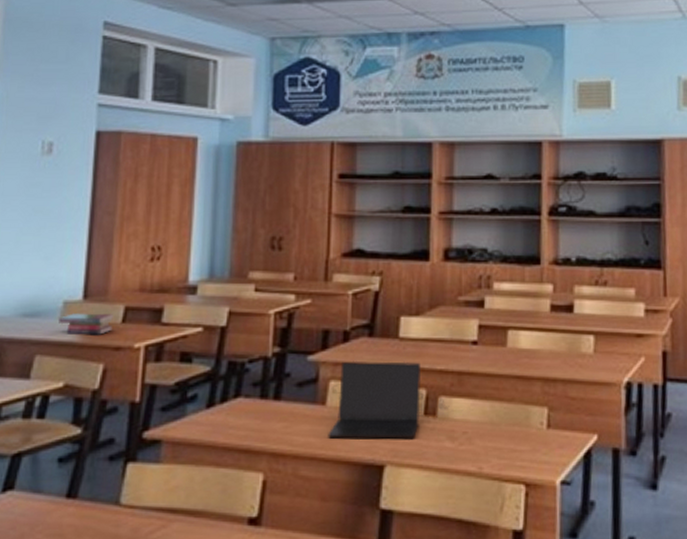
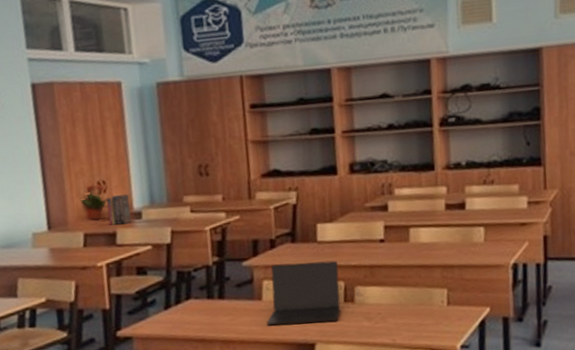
books: present [59,313,113,335] -> none [31,240,77,260]
potted plant: none [127,250,165,293] -> present [79,184,111,221]
books: none [157,263,186,300] -> present [105,194,132,226]

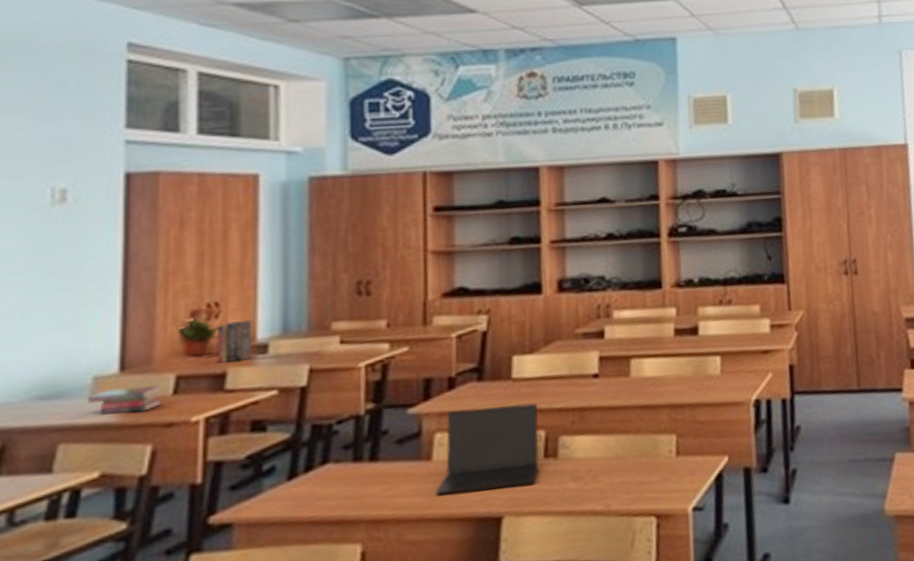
books: none [31,240,77,260] -> present [88,385,161,415]

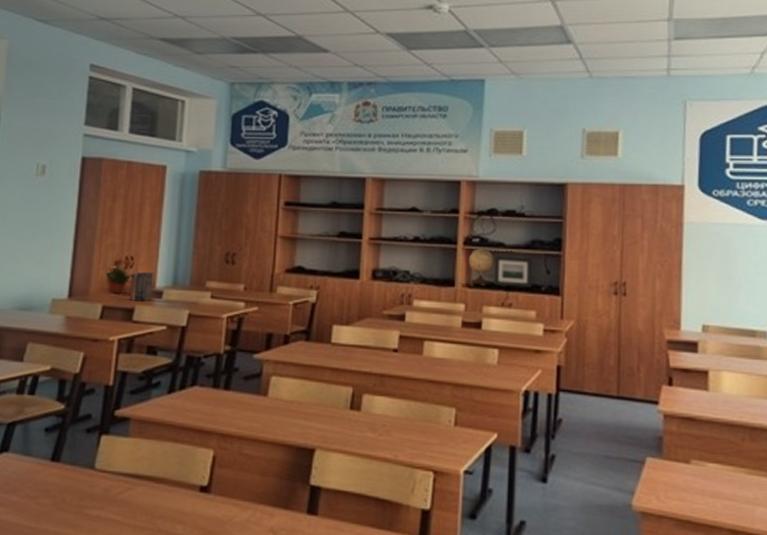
books: present [88,385,161,415] -> none [48,309,93,328]
laptop: present [436,402,539,497] -> none [268,360,349,430]
globe: none [675,236,706,283] -> present [468,246,494,285]
picture frame: none [707,244,752,281] -> present [494,256,533,289]

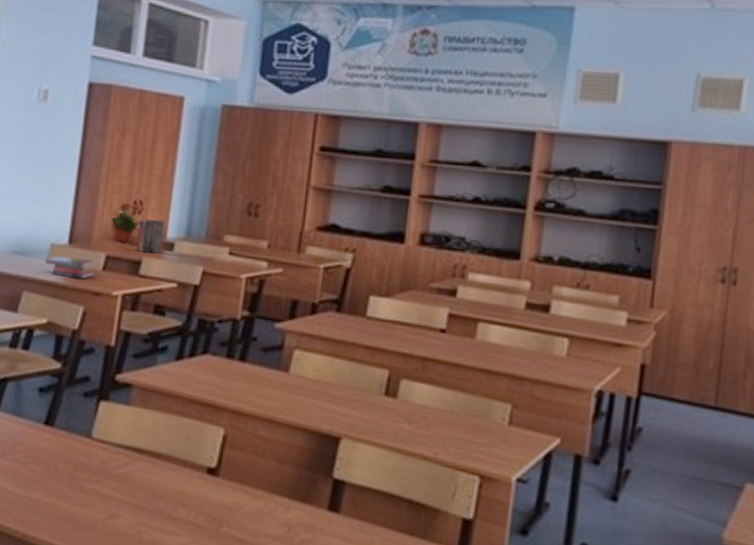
books: none [48,309,93,328] -> present [45,256,95,279]
globe: present [468,246,494,285] -> none [538,213,571,261]
picture frame: present [494,256,533,289] -> none [568,226,620,268]

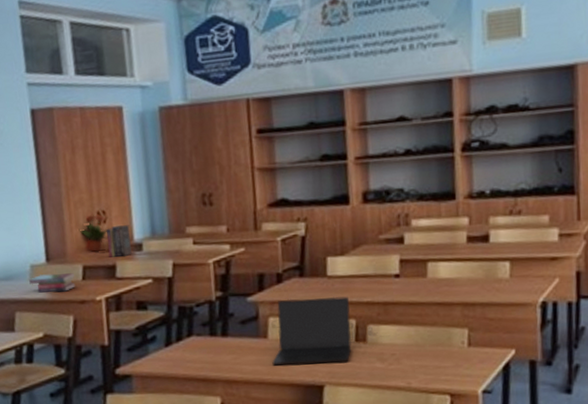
laptop: none [288,333,387,418] -> present [272,296,352,367]

